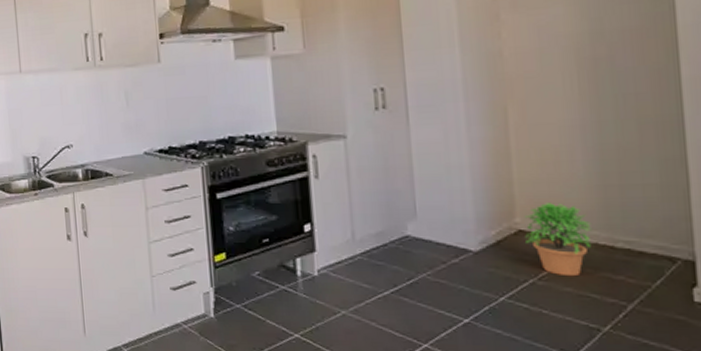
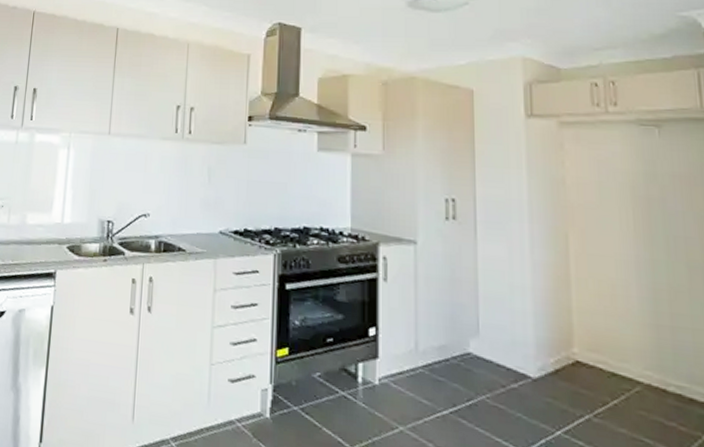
potted plant: present [525,203,591,277] -> none [582,336,645,418]

